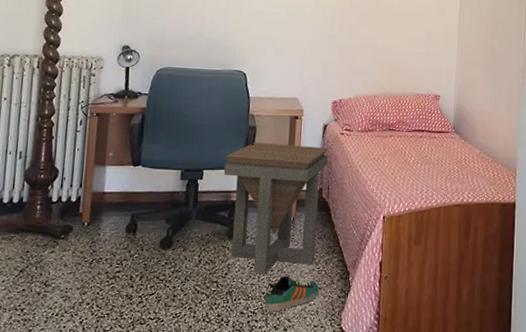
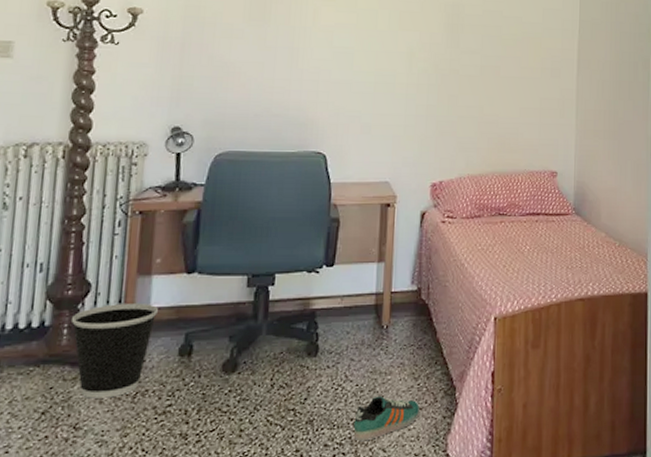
wastebasket: none [42,187,110,263] -> present [70,304,158,399]
side table: present [223,143,329,273] -> none [300,238,428,396]

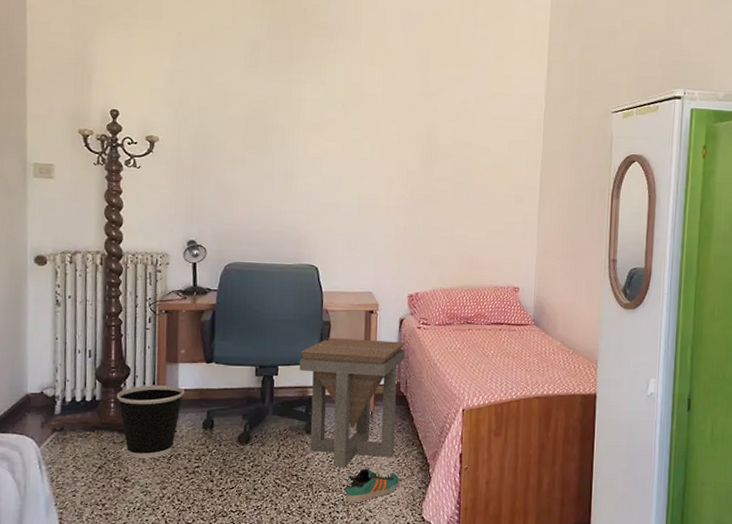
side table: none [300,238,428,396] -> present [299,338,406,466]

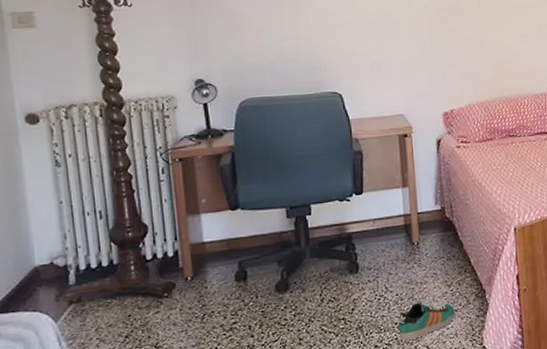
wastebasket: present [116,385,184,459] -> none [135,239,211,322]
side table: present [299,338,406,466] -> none [333,163,447,305]

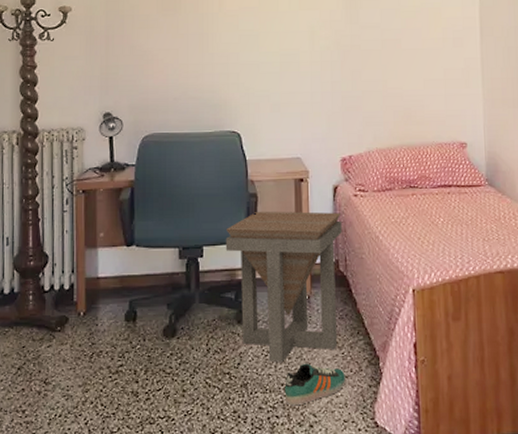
side table: none [333,163,447,305] -> present [225,211,342,362]

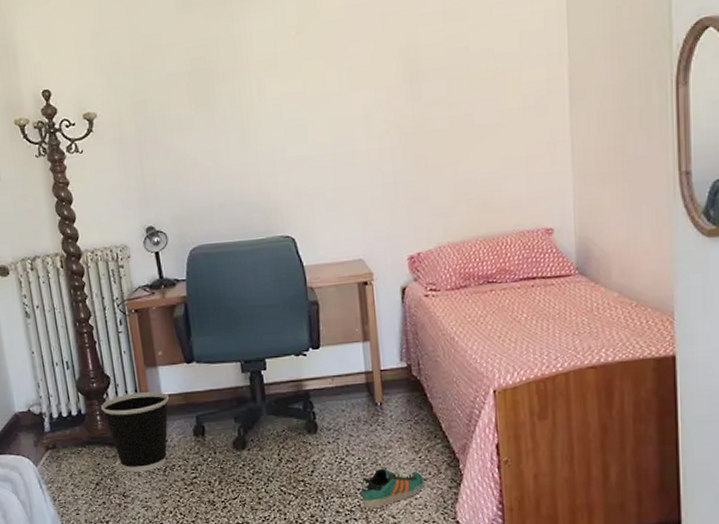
wastebasket: none [34,273,104,357] -> present [100,392,169,472]
side table: present [225,211,342,362] -> none [288,315,414,468]

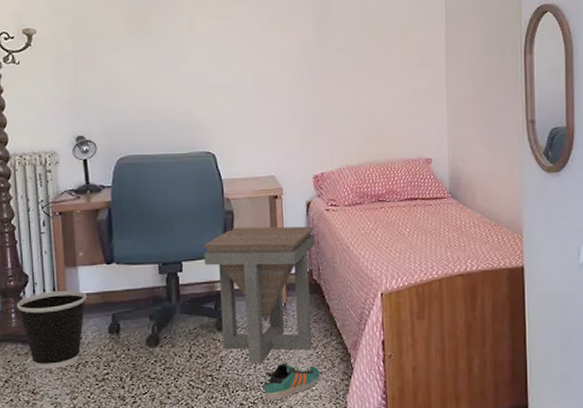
side table: none [288,315,414,468] -> present [203,226,315,363]

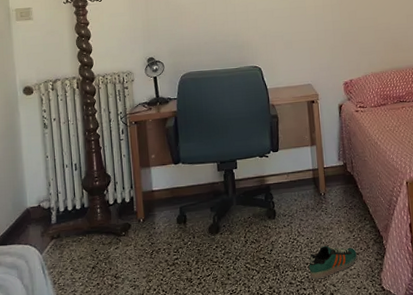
wastebasket: present [16,291,86,369] -> none [101,187,158,256]
side table: present [203,226,315,363] -> none [254,125,349,247]

